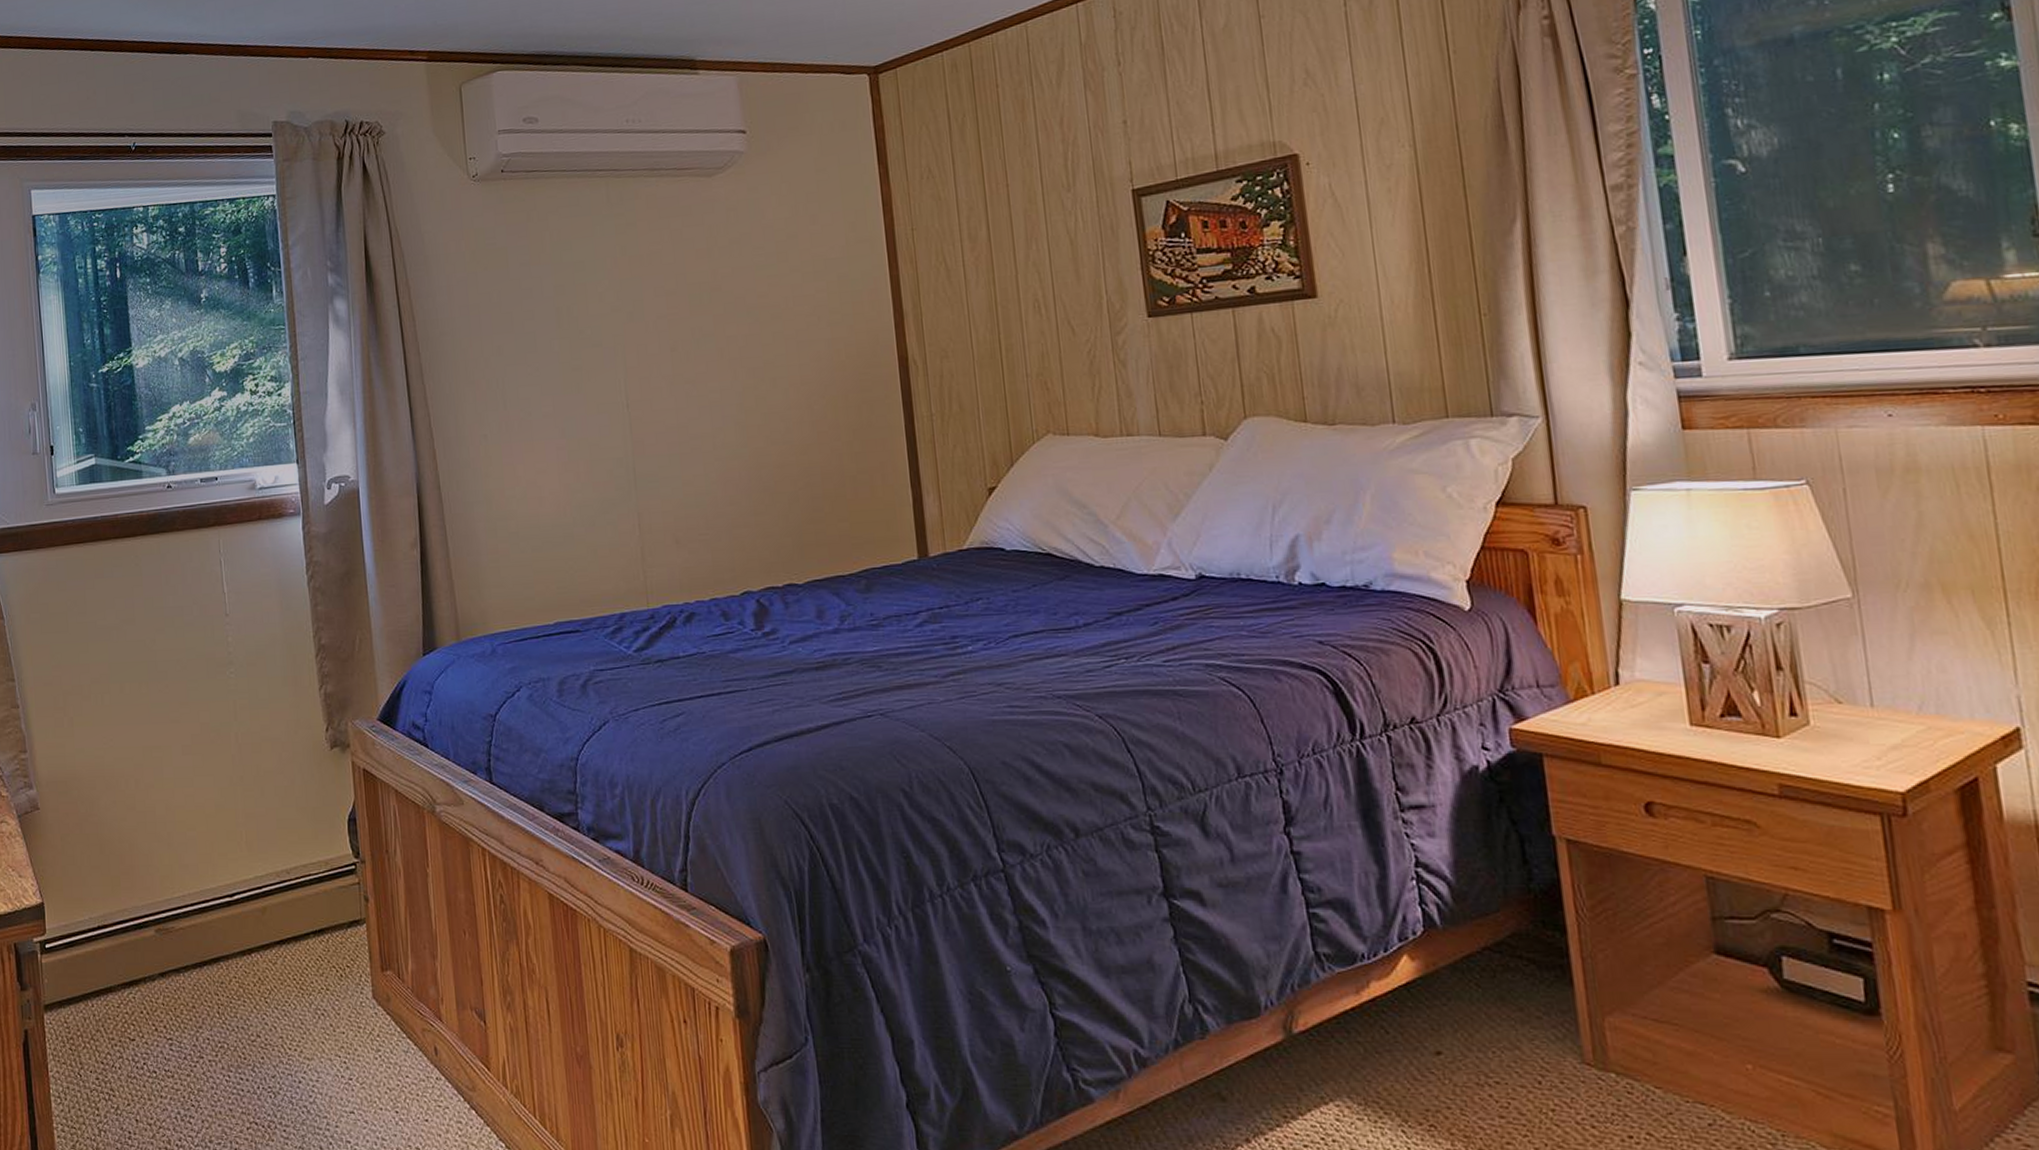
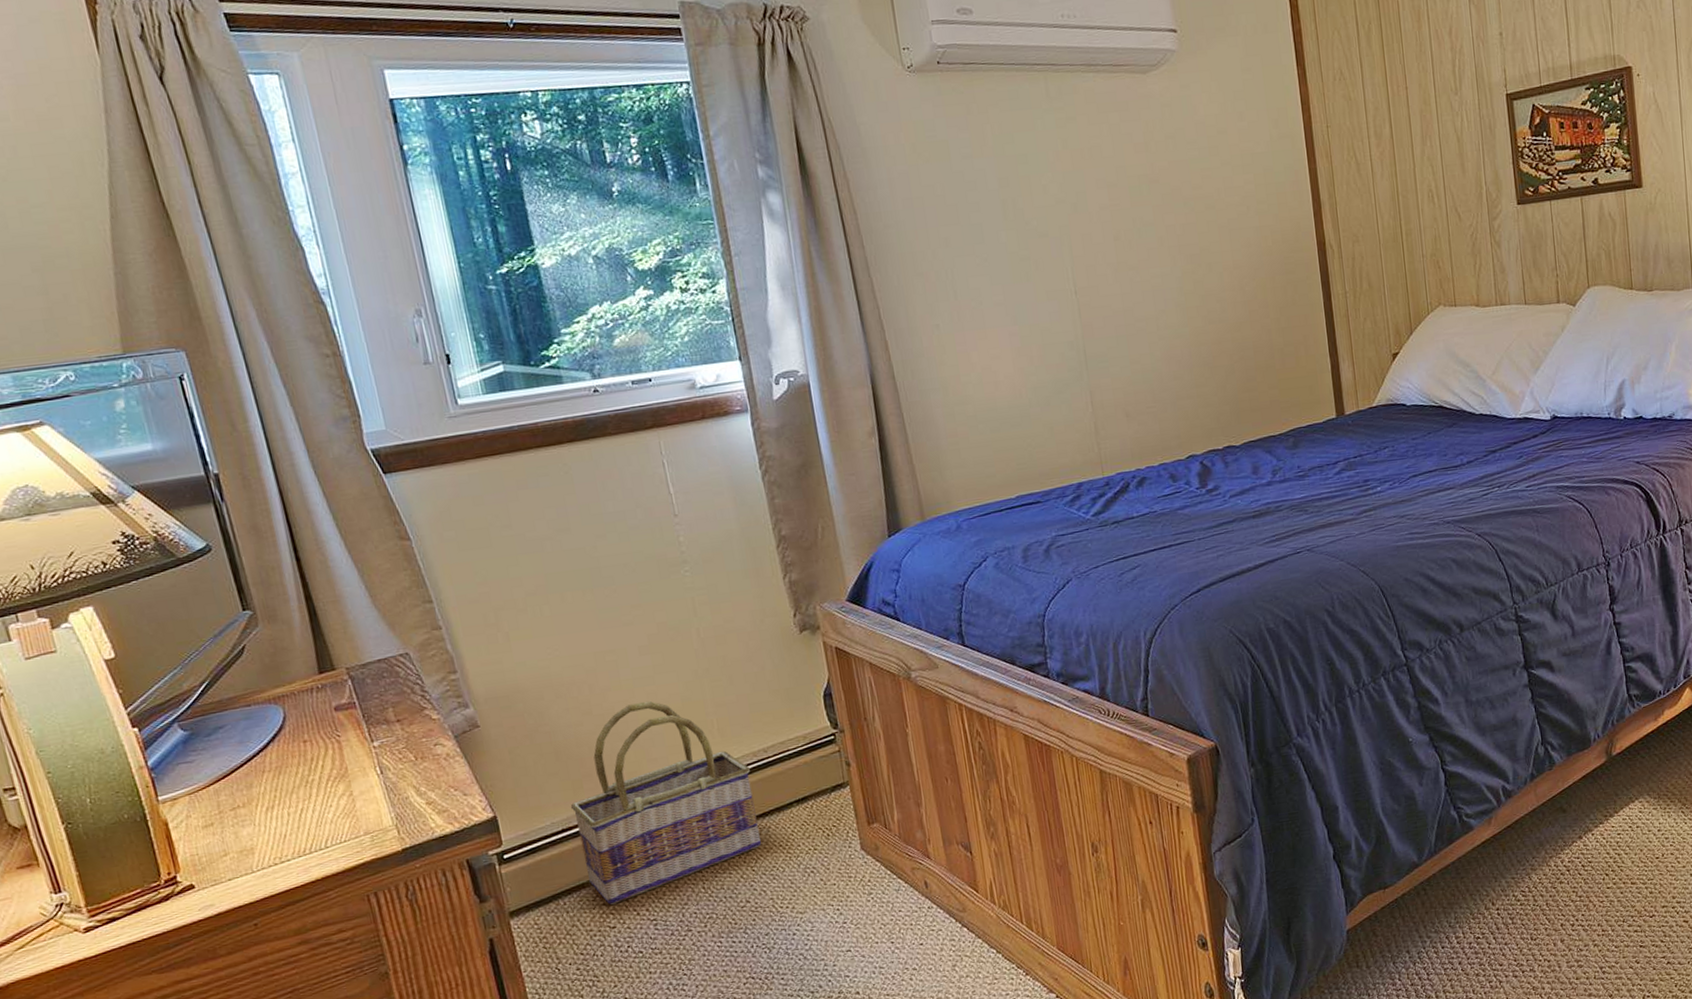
basket: none [107,803,277,1015] -> present [570,700,762,905]

